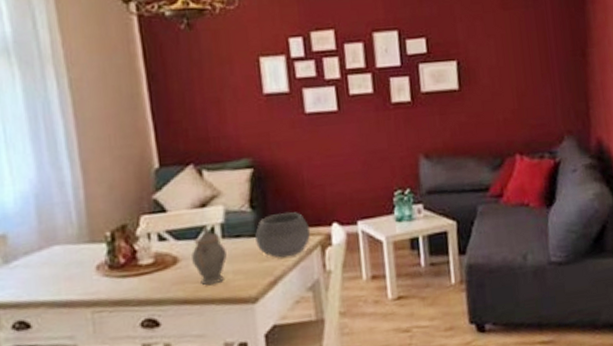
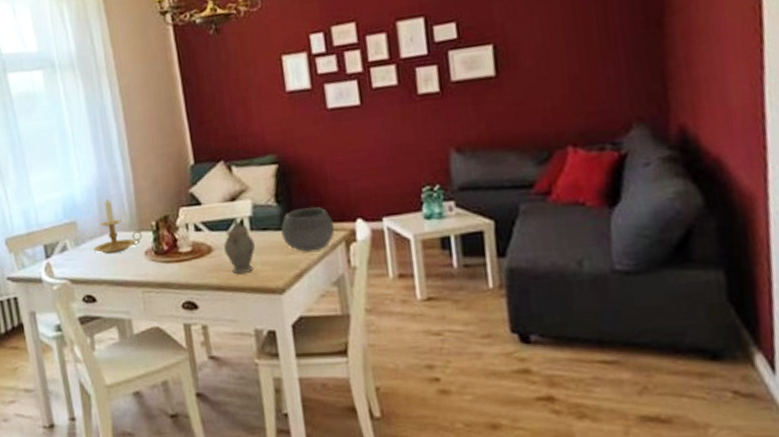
candle holder: none [29,207,94,271] -> present [93,199,143,254]

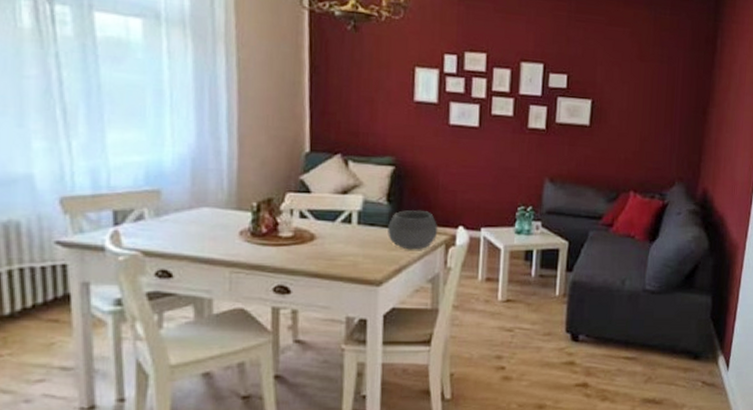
candle holder: present [93,199,143,254] -> none [178,172,240,229]
teapot: present [223,218,255,275] -> none [327,210,360,264]

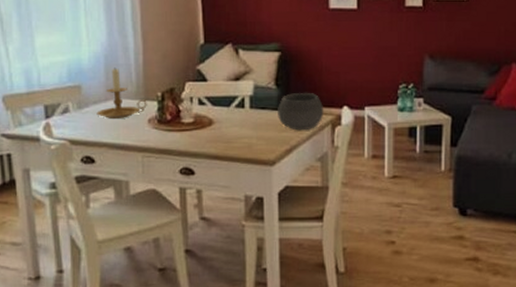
candle holder: none [178,172,240,229] -> present [96,67,147,119]

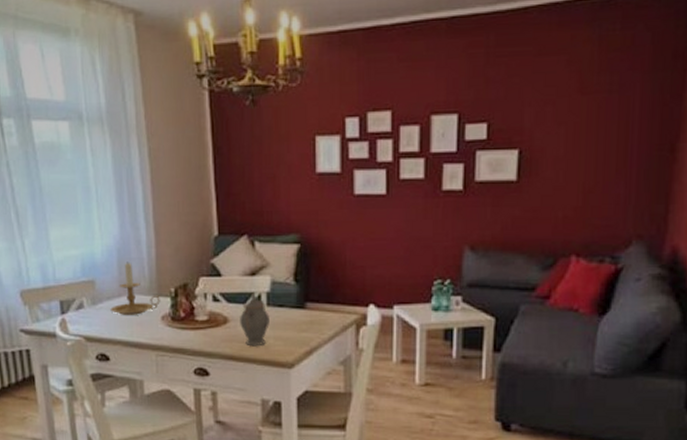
teapot: none [223,96,253,146] -> present [239,292,270,347]
bowl: present [278,92,324,131] -> none [297,288,348,331]

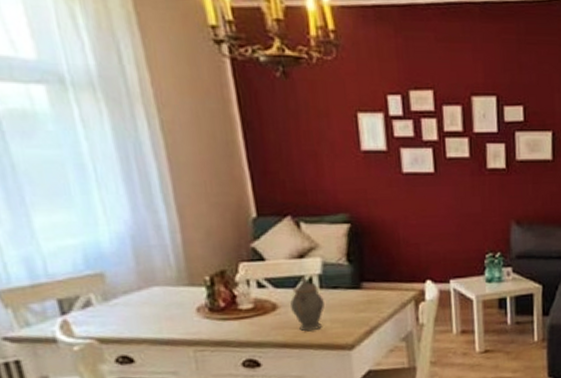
candle holder: present [110,262,160,315] -> none [129,249,193,310]

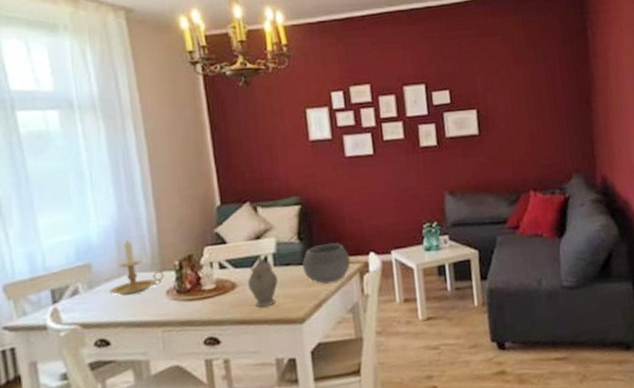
candle holder: none [129,249,193,310] -> present [109,240,164,296]
bowl: none [352,267,406,310] -> present [302,243,351,284]

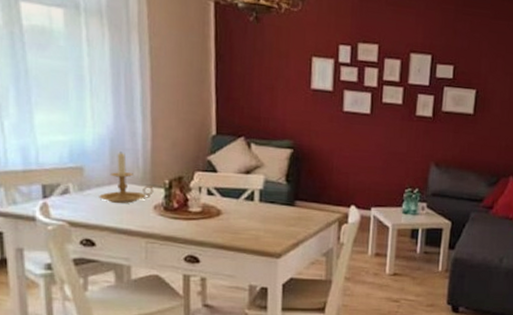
teapot: present [247,255,278,308] -> none [232,189,261,238]
bowl: present [302,243,351,284] -> none [286,189,332,226]

